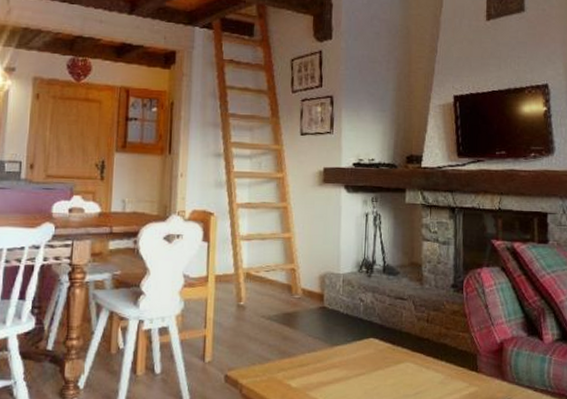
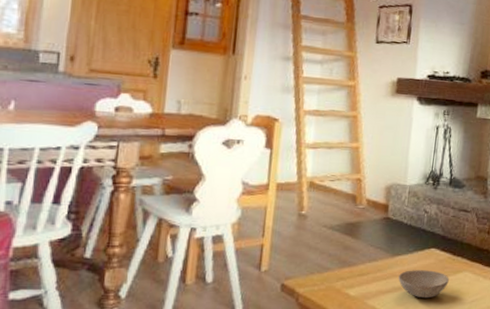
bowl: none [339,360,391,390] -> present [398,270,449,299]

